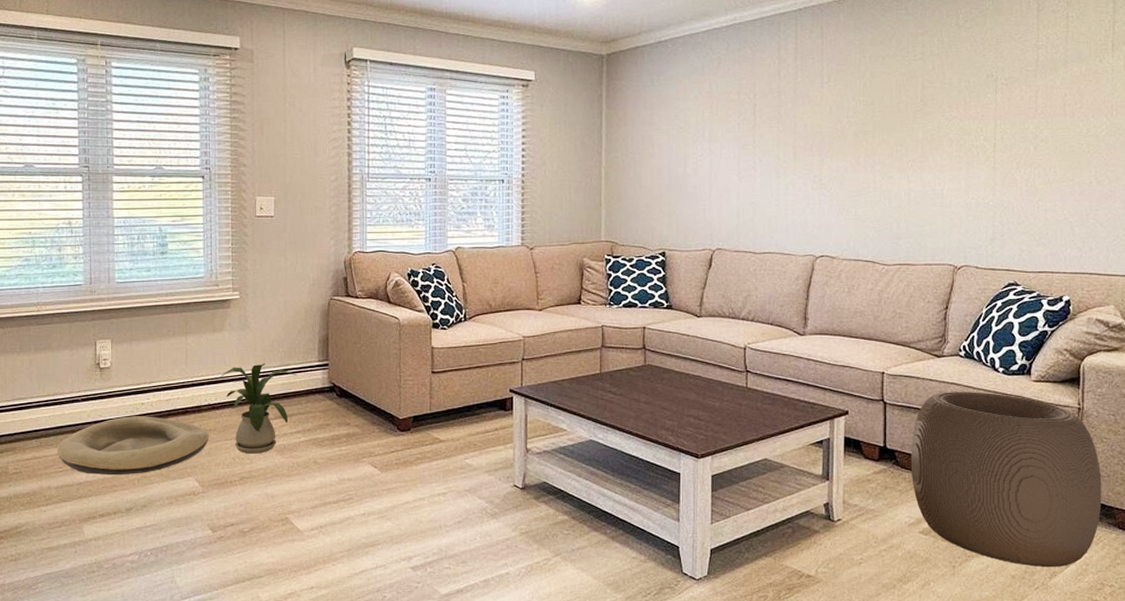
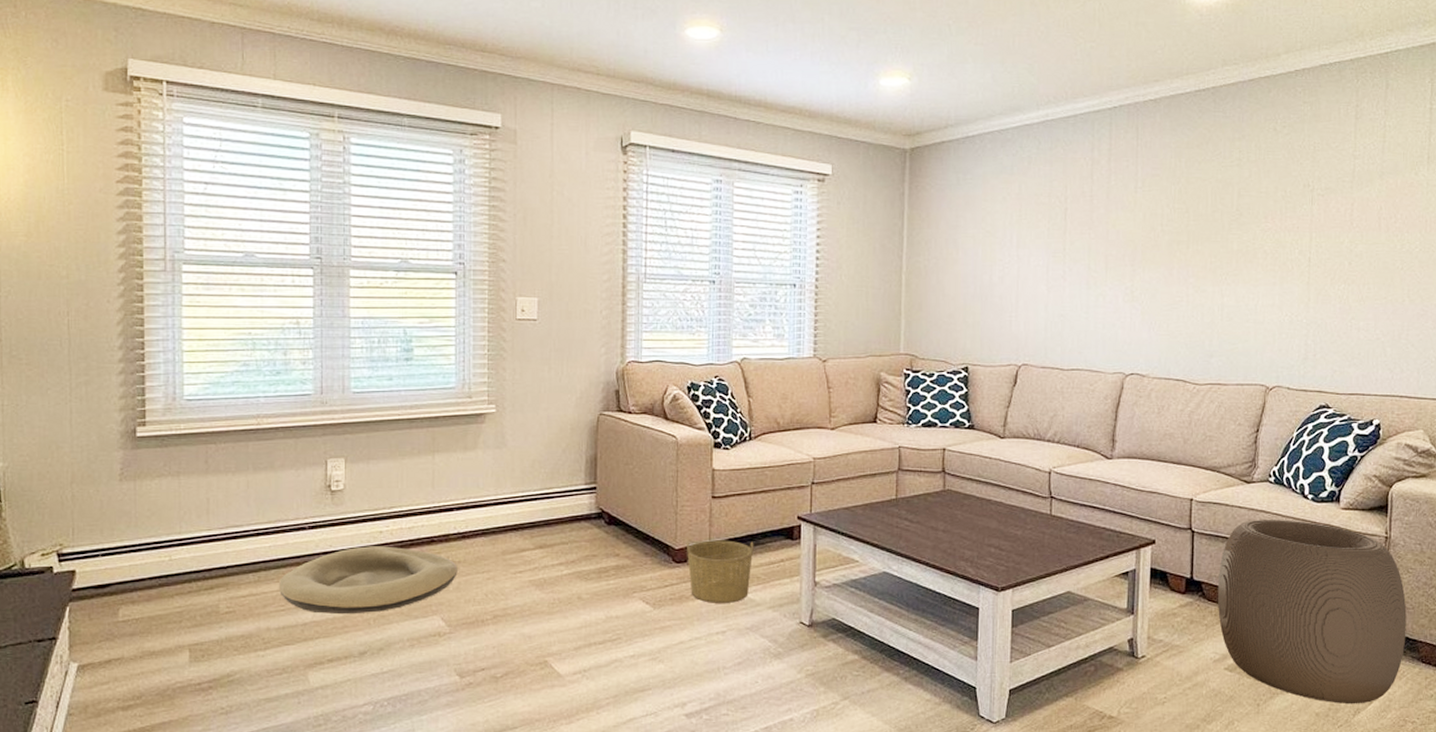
house plant: present [218,363,297,454] -> none [469,486,560,589]
basket: none [409,411,471,468] -> present [686,540,754,603]

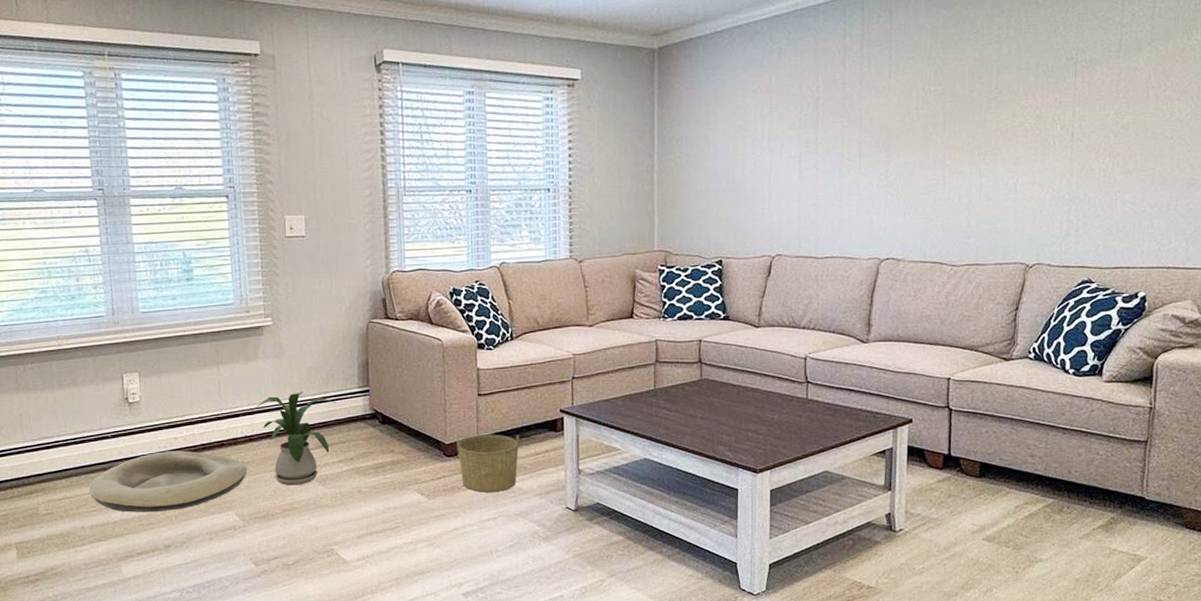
house plant: none [469,486,560,589] -> present [254,391,337,486]
pouf: present [1217,520,1407,704] -> none [975,394,1171,570]

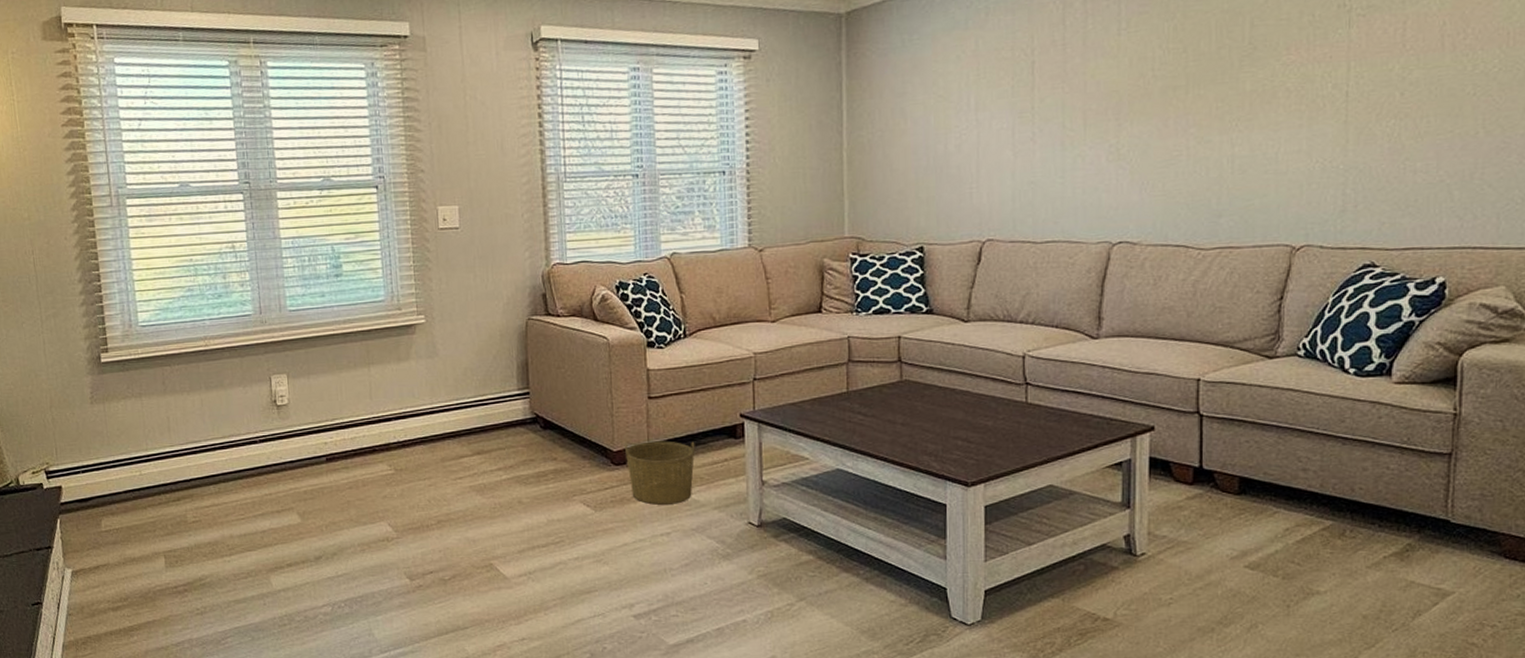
dog bed: present [88,450,247,513] -> none [237,456,400,522]
house plant: present [254,391,337,486] -> none [406,394,495,495]

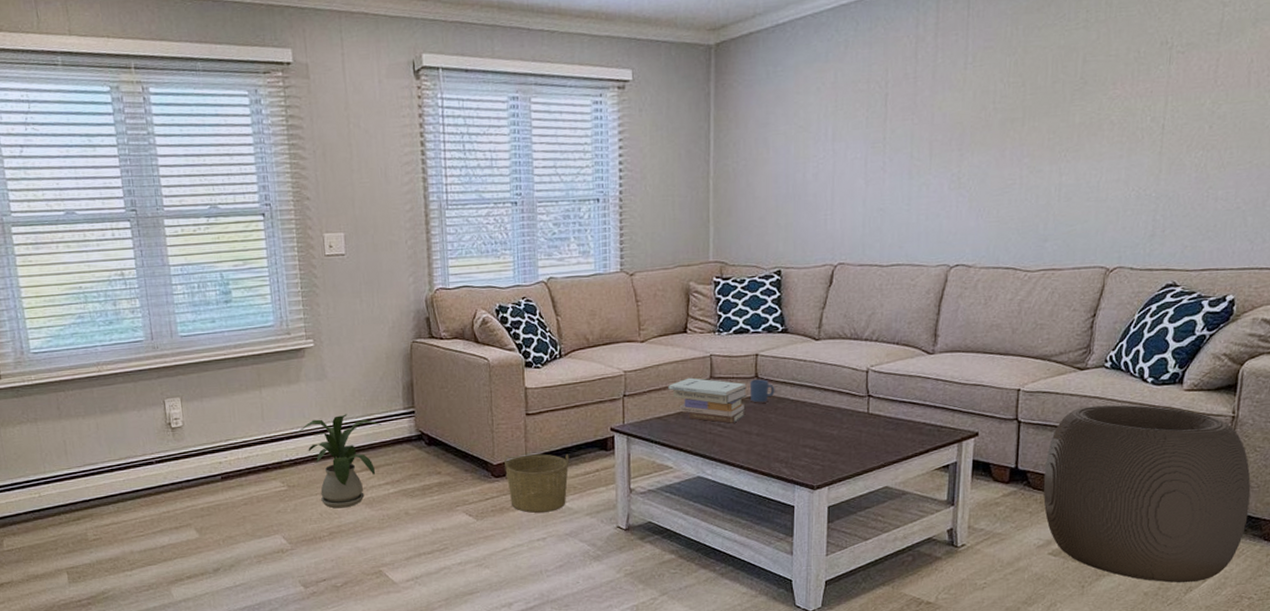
house plant: none [406,394,495,495] -> present [298,414,382,509]
books: none [802,361,889,411] -> present [668,377,747,423]
mug: none [892,364,921,390] -> present [749,379,775,403]
pouf: none [1233,398,1483,606] -> present [1043,405,1251,583]

